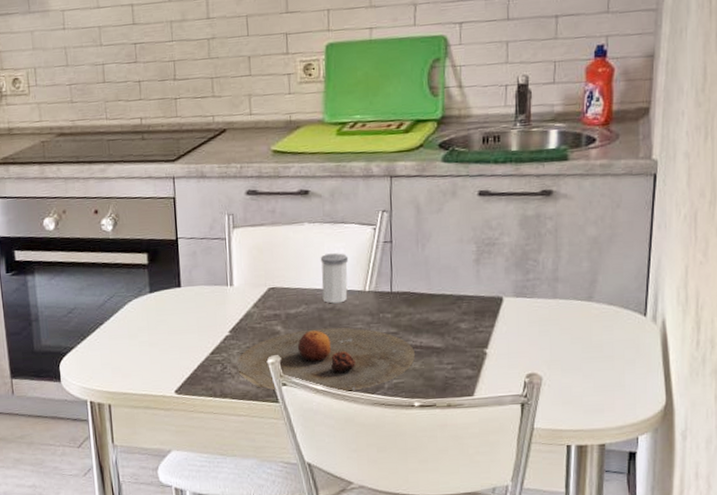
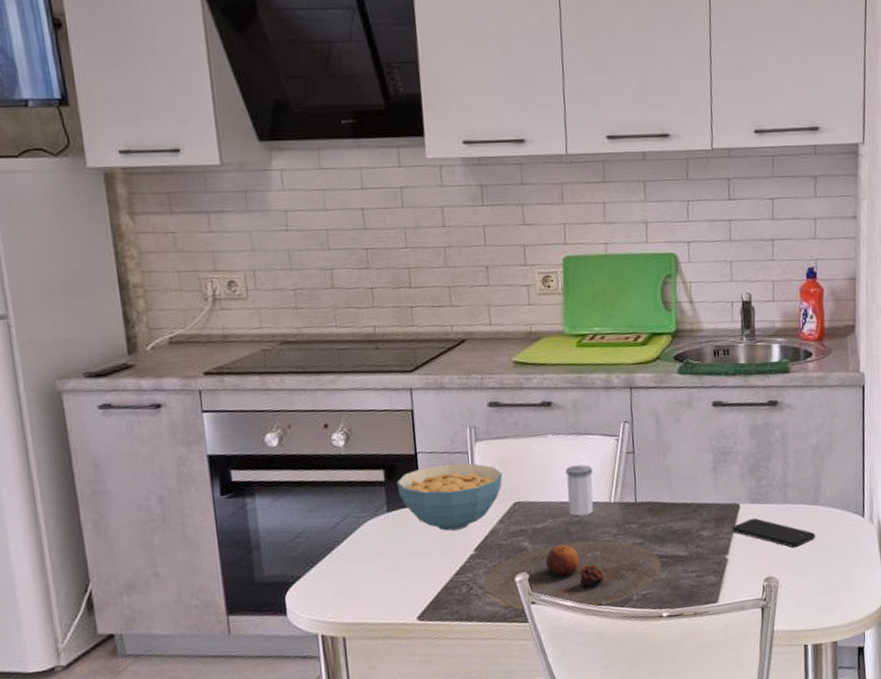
cereal bowl: none [158,249,258,313] -> present [396,463,503,531]
smartphone: none [493,312,588,345] -> present [732,518,816,548]

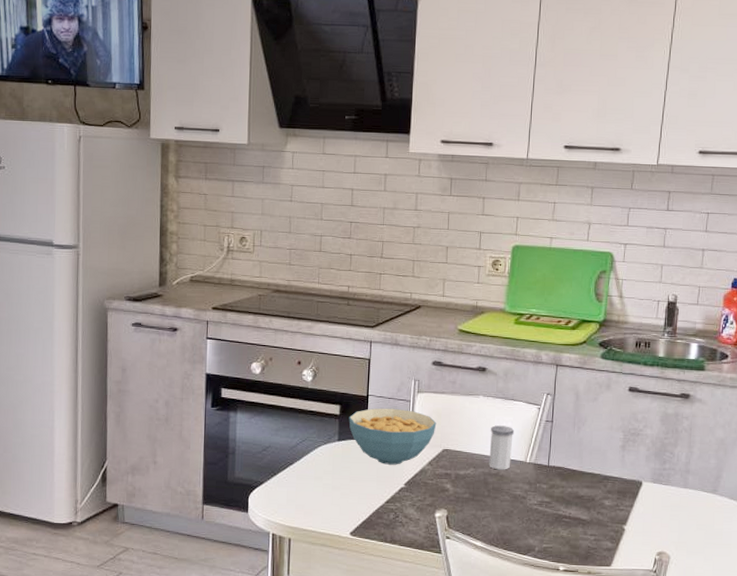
plate: present [482,540,661,610] -> none [407,490,564,550]
smartphone: present [732,518,816,548] -> none [632,496,711,530]

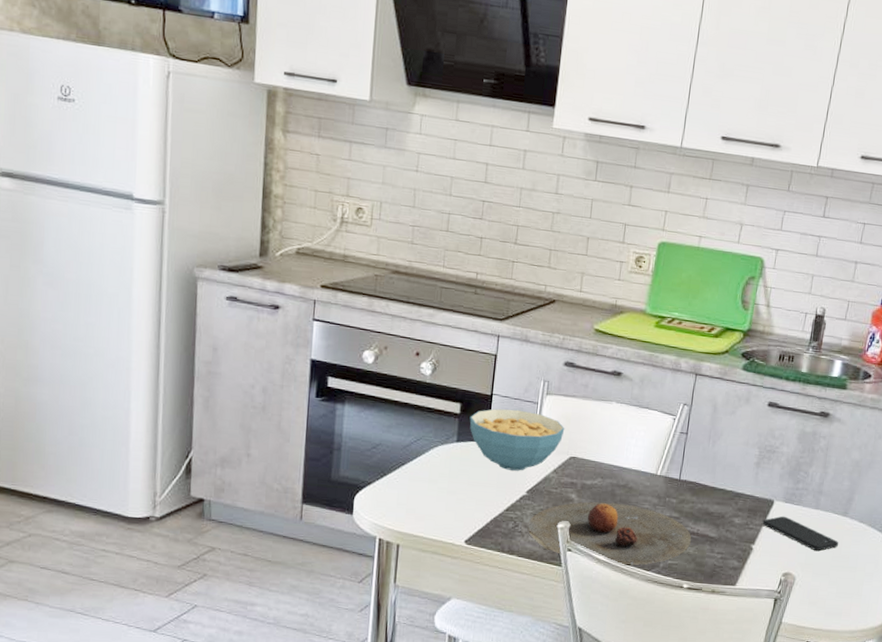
plate: none [407,490,564,550] -> present [527,501,691,566]
salt shaker: present [489,425,515,470] -> none [617,434,647,482]
smartphone: none [632,496,711,530] -> present [762,516,839,552]

